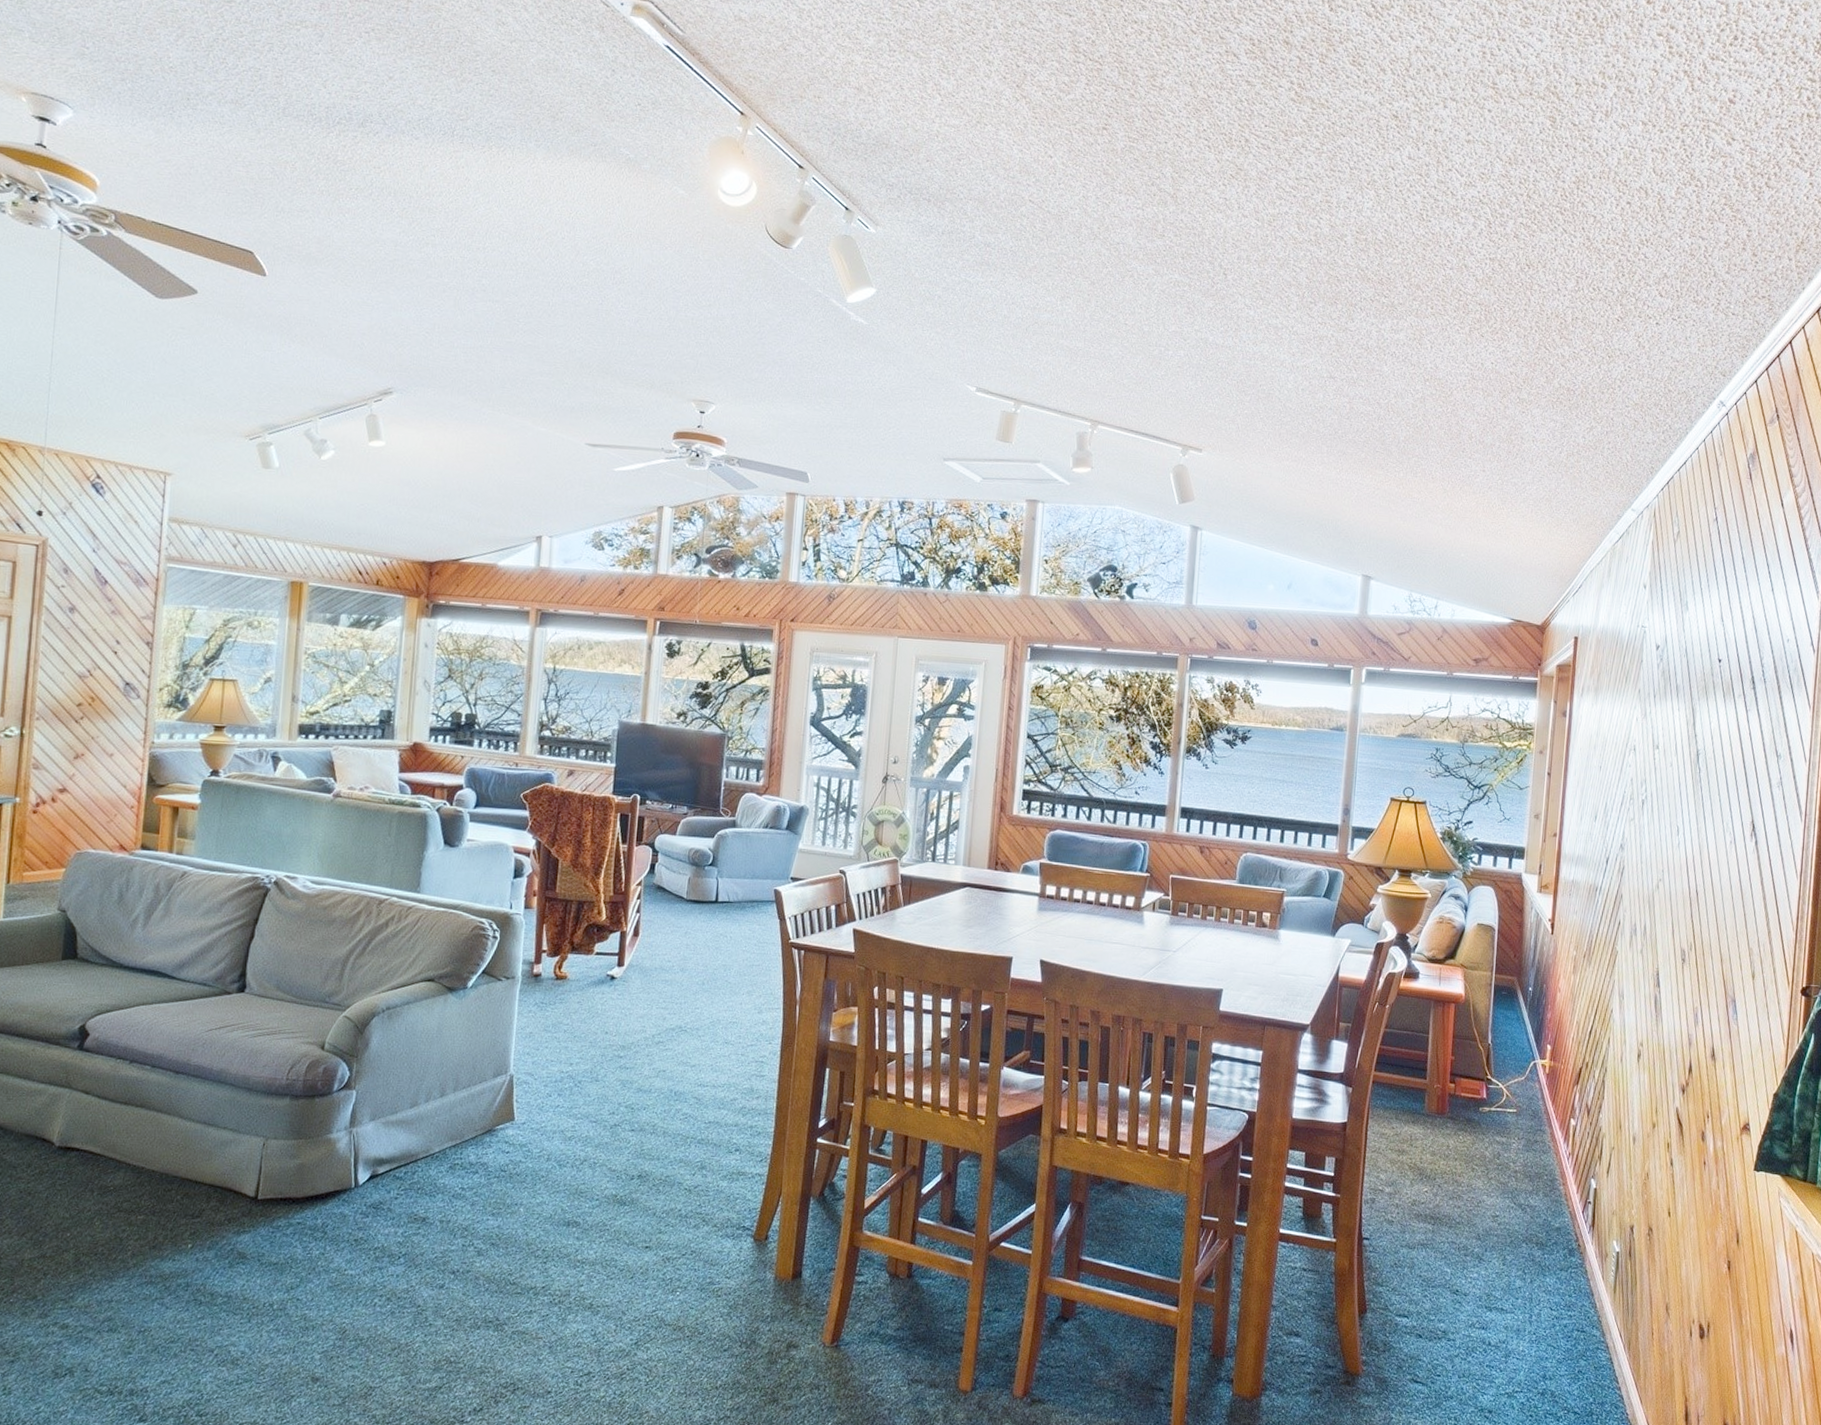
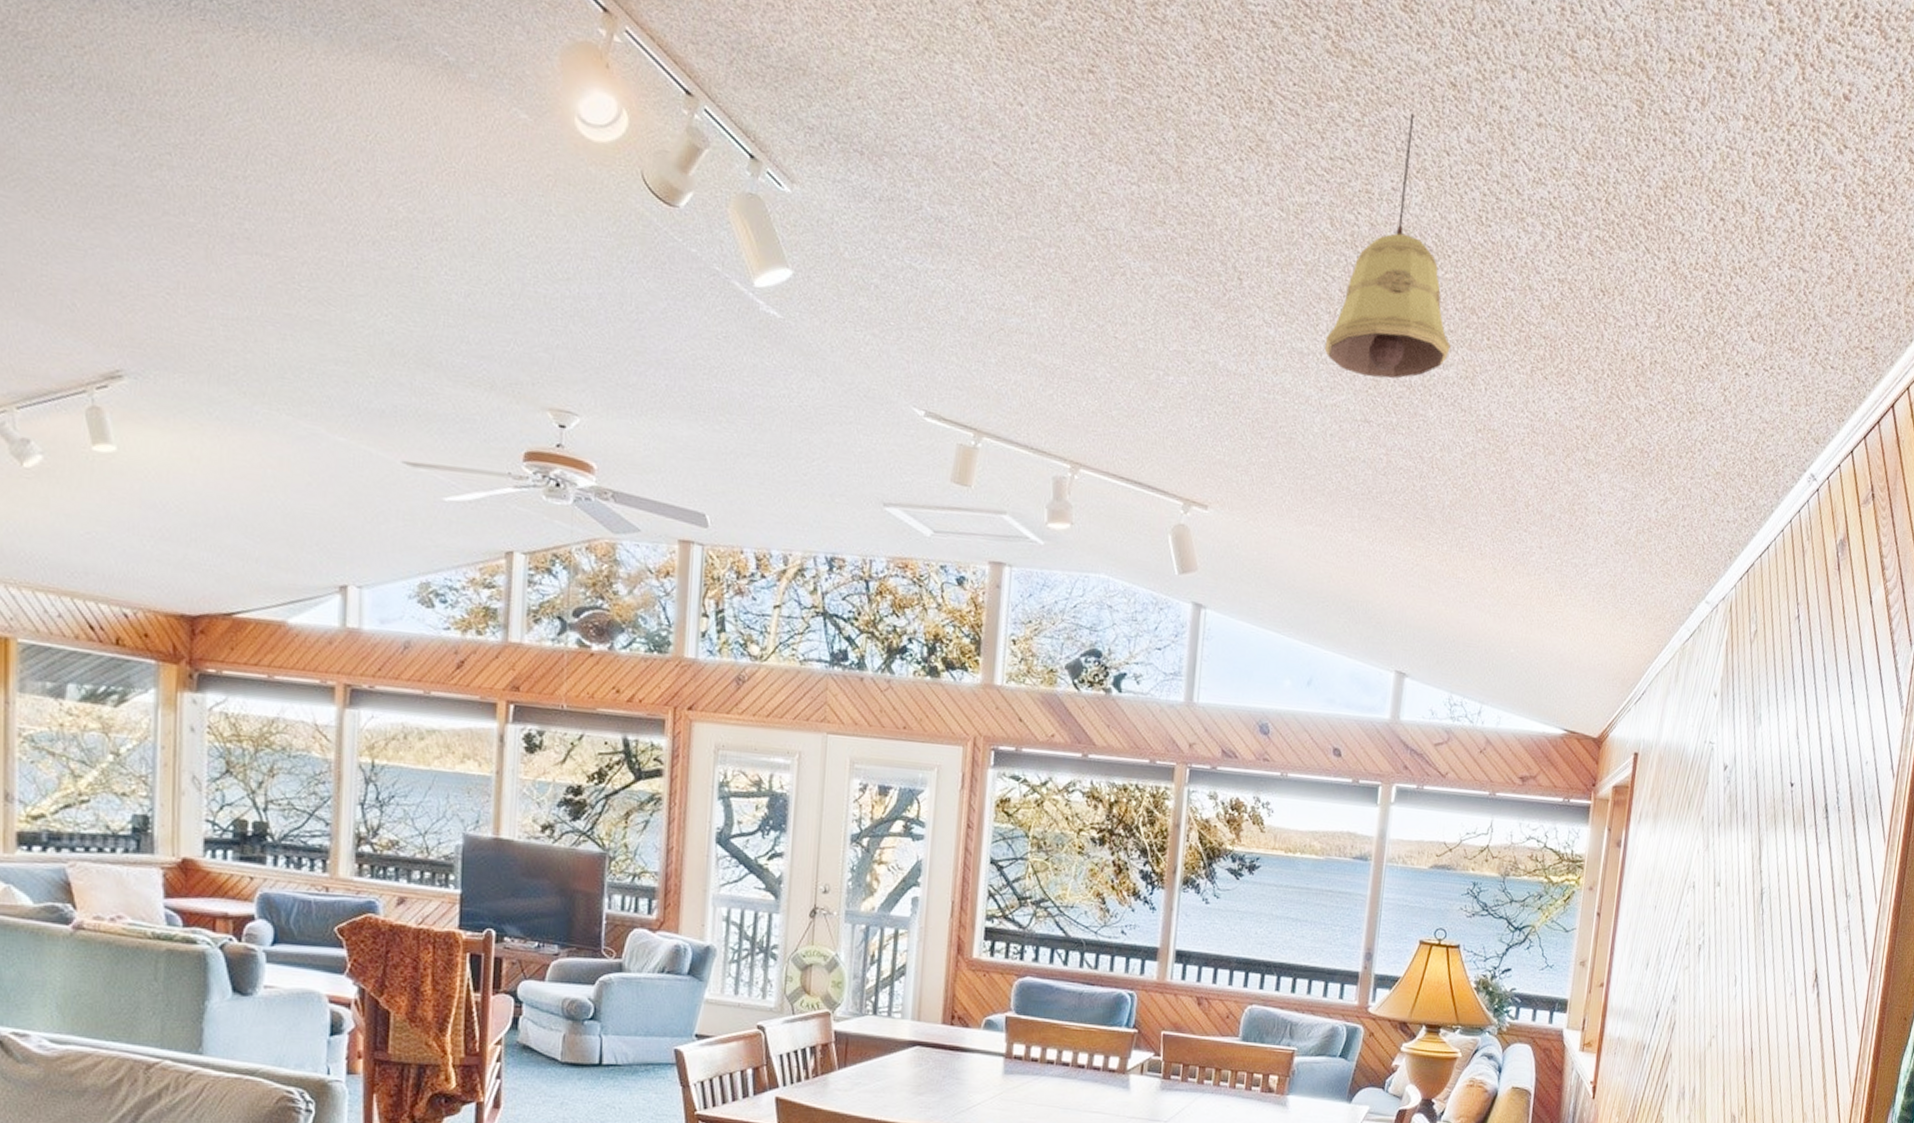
pendant light: none [1295,140,1400,344] -> present [1324,113,1451,379]

